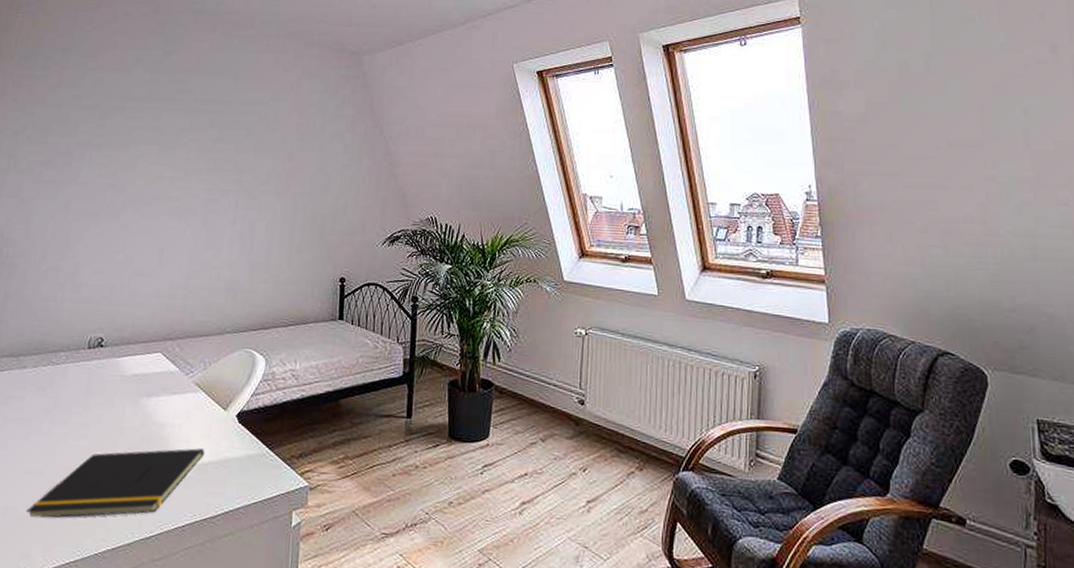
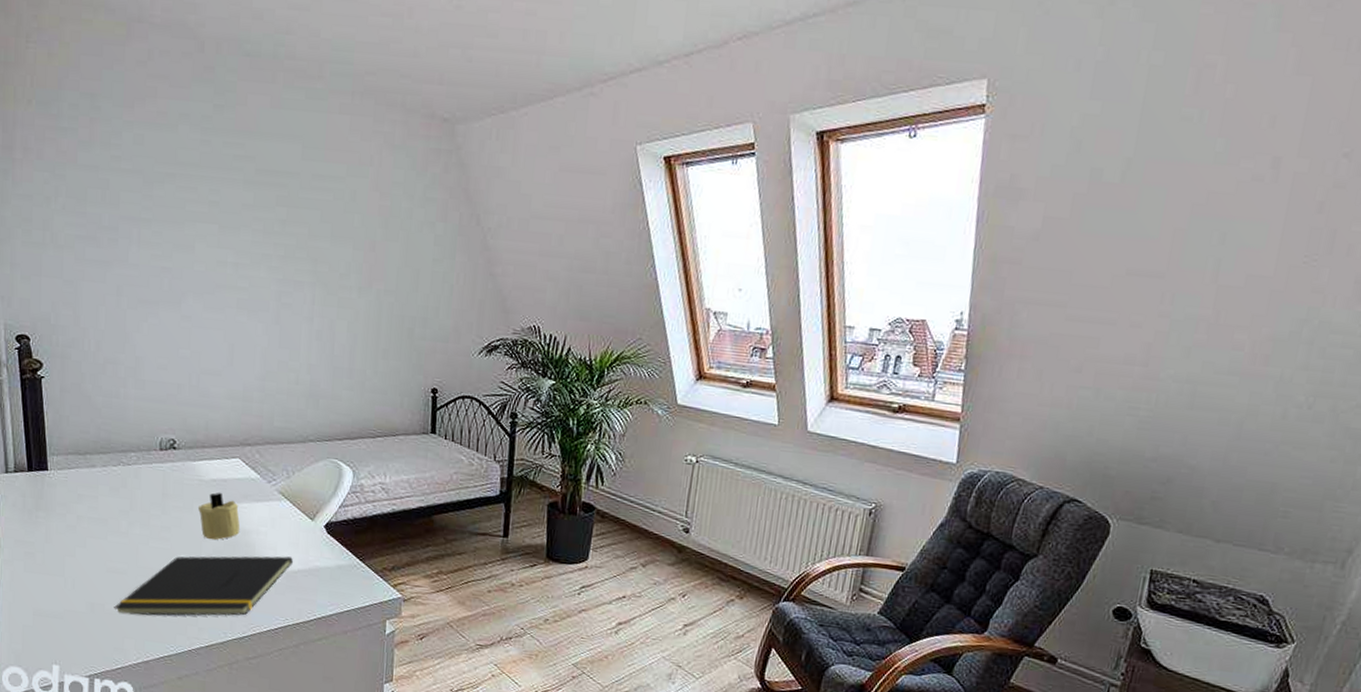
candle: none [117,386,157,436] -> present [197,492,240,541]

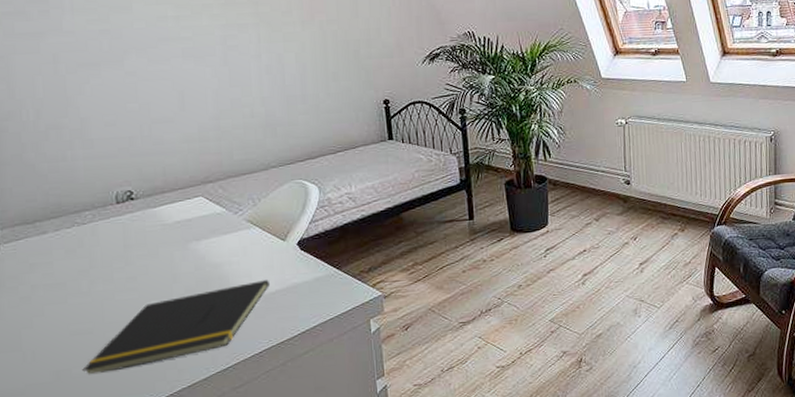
candle: present [197,492,240,541] -> none [163,232,210,280]

